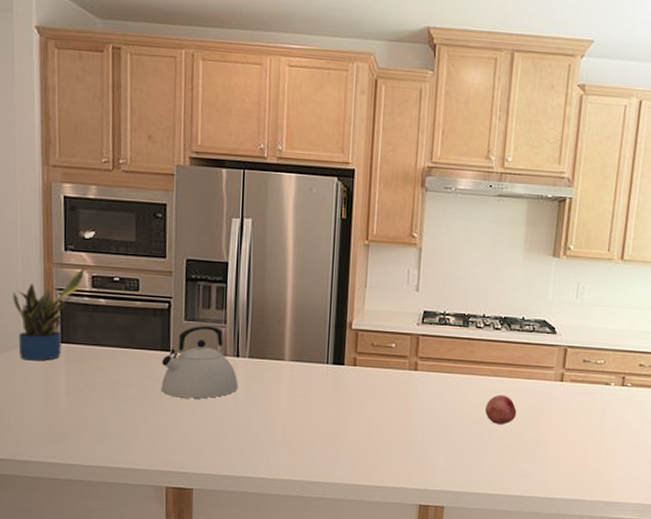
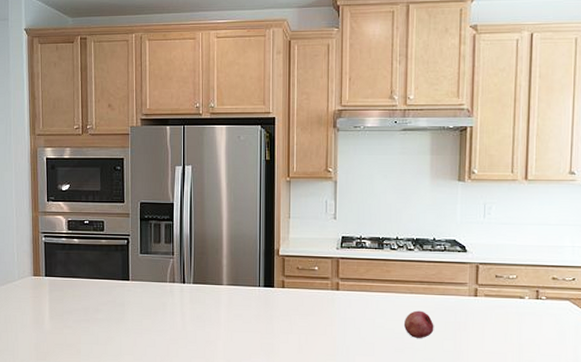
potted plant: present [13,267,86,361] -> none [9,214,63,292]
kettle: present [161,325,238,399] -> none [123,257,185,320]

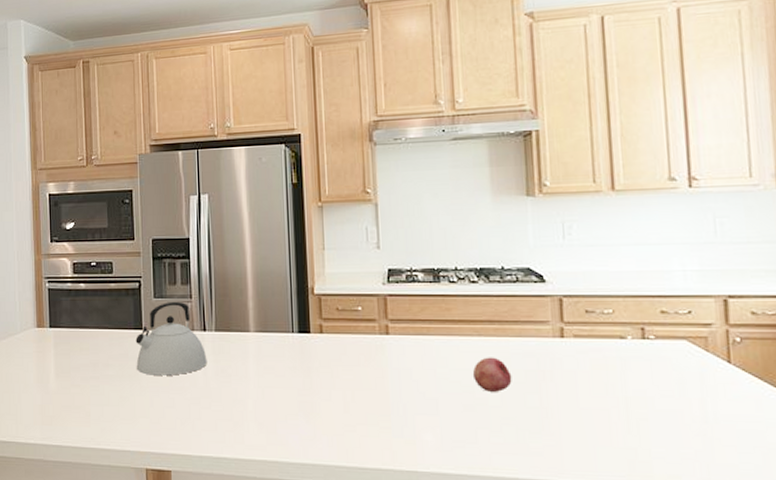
kettle: none [123,257,185,320] -> present [135,301,207,376]

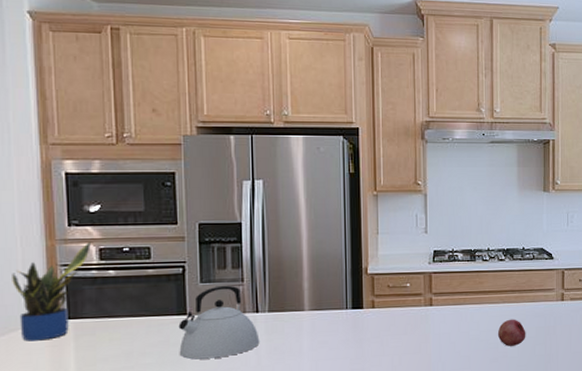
potted plant: none [11,256,68,346] -> present [12,241,92,342]

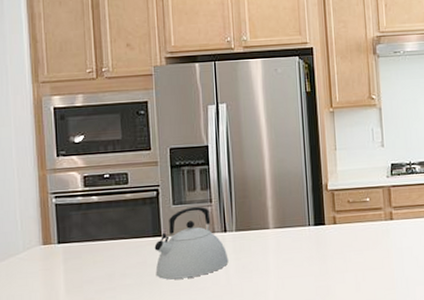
potted plant: present [12,241,92,342] -> none [10,170,77,266]

